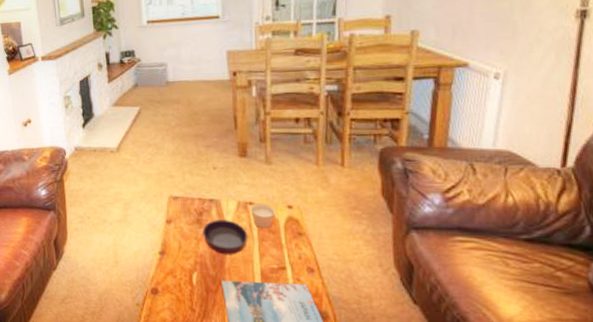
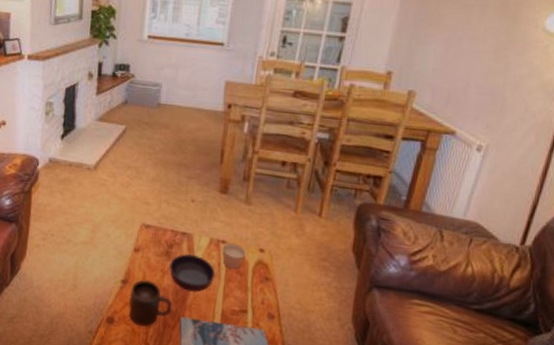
mug: none [168,248,212,294] -> present [128,279,173,327]

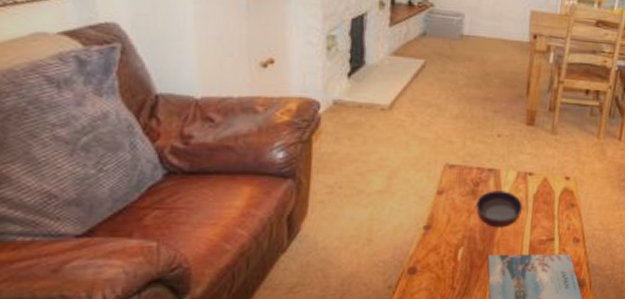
mug: present [128,279,173,327] -> none [432,221,480,271]
candle: present [222,243,246,270] -> none [529,174,553,200]

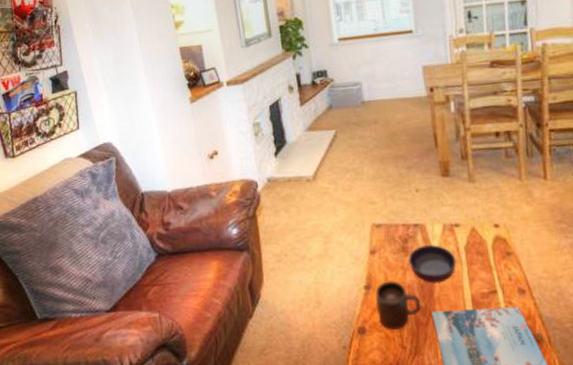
mug: none [432,221,480,271] -> present [375,280,422,330]

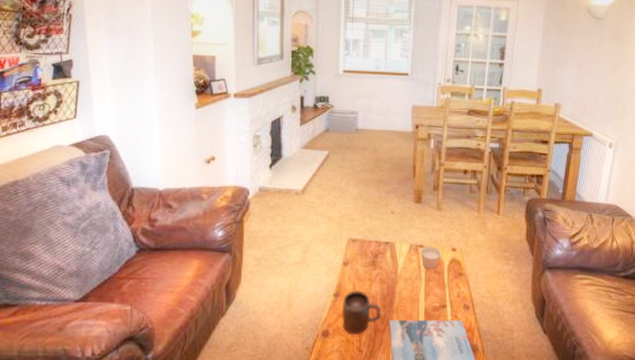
bowl: present [408,245,457,283] -> none [376,262,417,295]
candle: none [457,224,482,252] -> present [421,246,441,270]

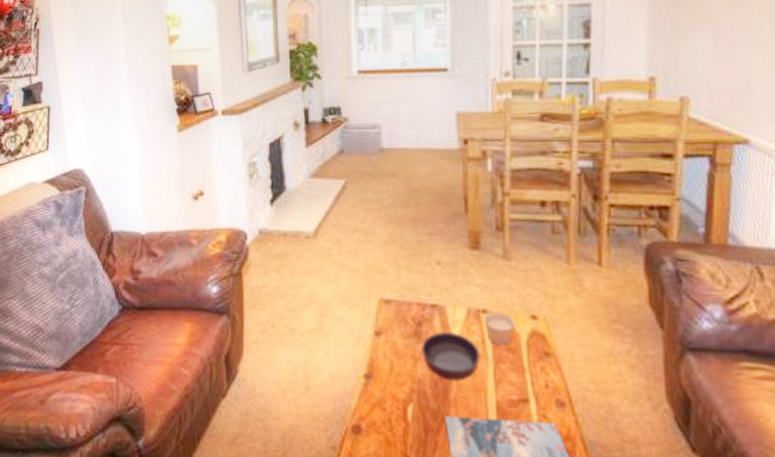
mug: present [341,289,381,335] -> none [376,370,433,434]
bowl: none [376,262,417,295] -> present [421,332,481,381]

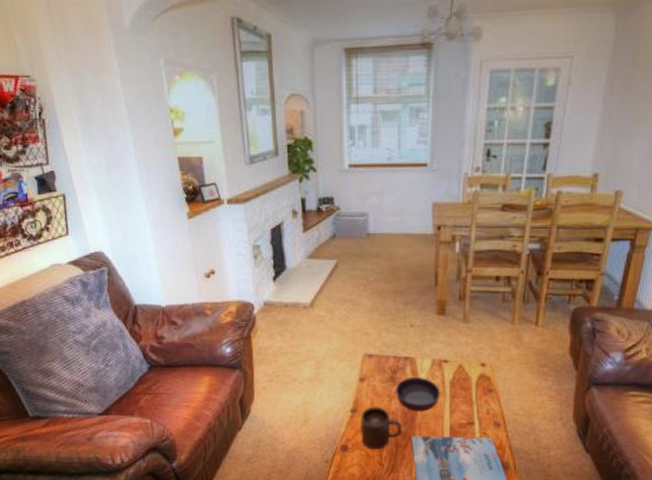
mug: none [376,370,433,434] -> present [359,405,402,449]
candle: present [484,312,515,347] -> none [445,361,468,386]

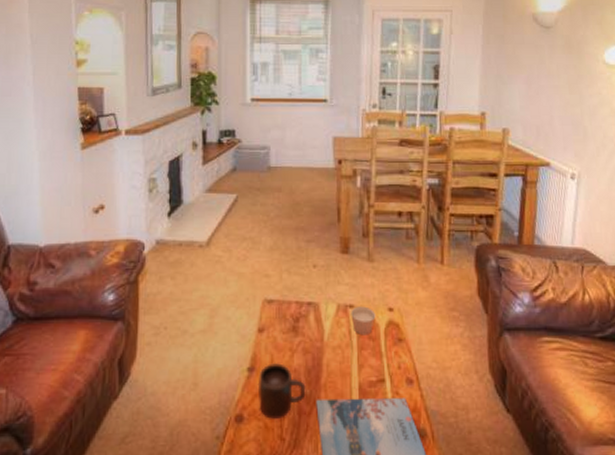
bowl: present [396,378,441,412] -> none [298,326,347,368]
candle: none [445,361,468,386] -> present [351,306,376,336]

